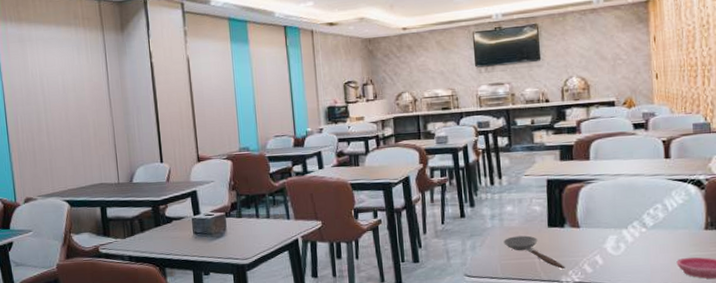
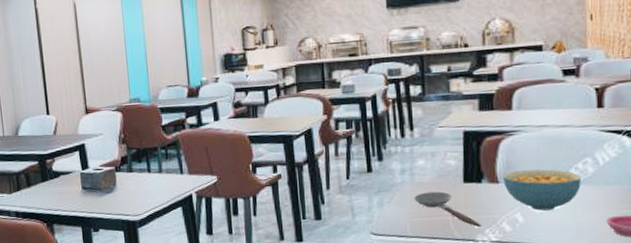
cereal bowl: none [583,215,654,253] -> present [503,169,582,211]

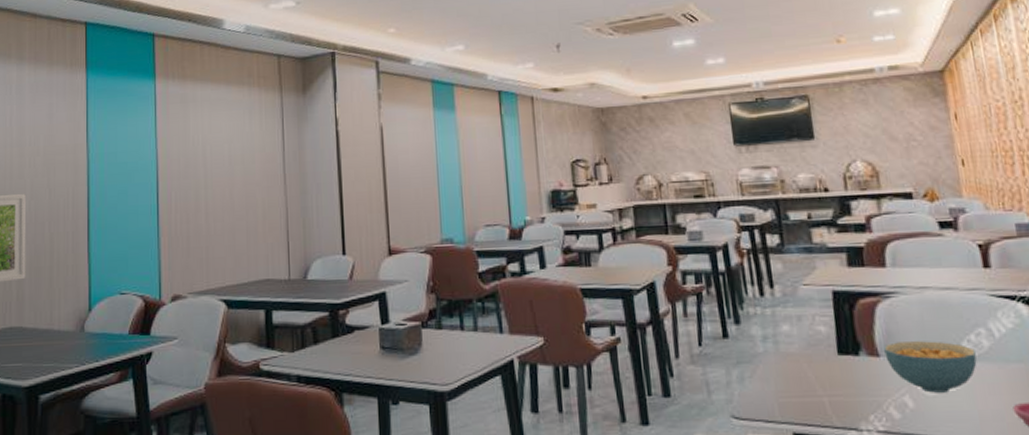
spoon: present [414,191,482,227] -> none [780,365,865,412]

